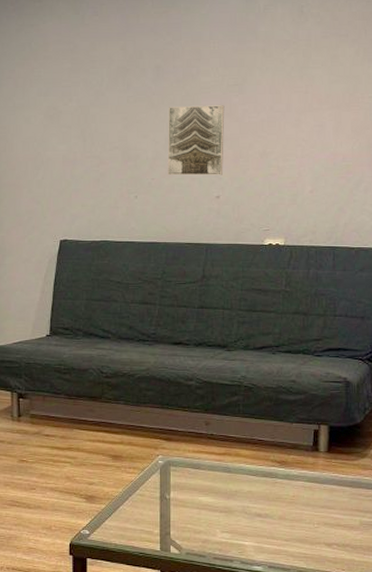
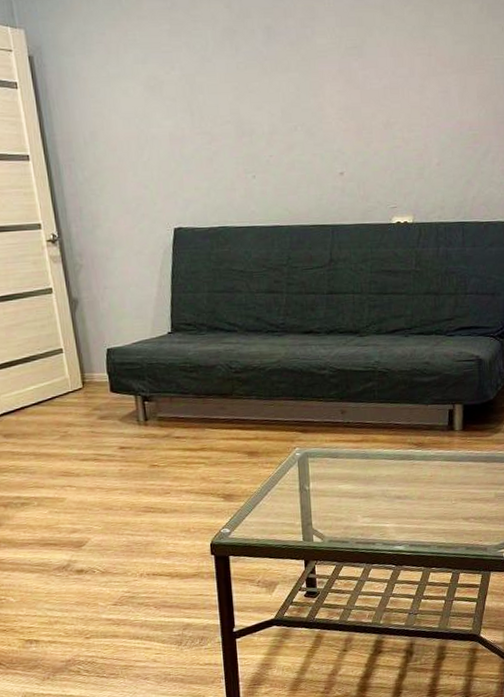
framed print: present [167,105,225,176] -> none [282,71,346,152]

